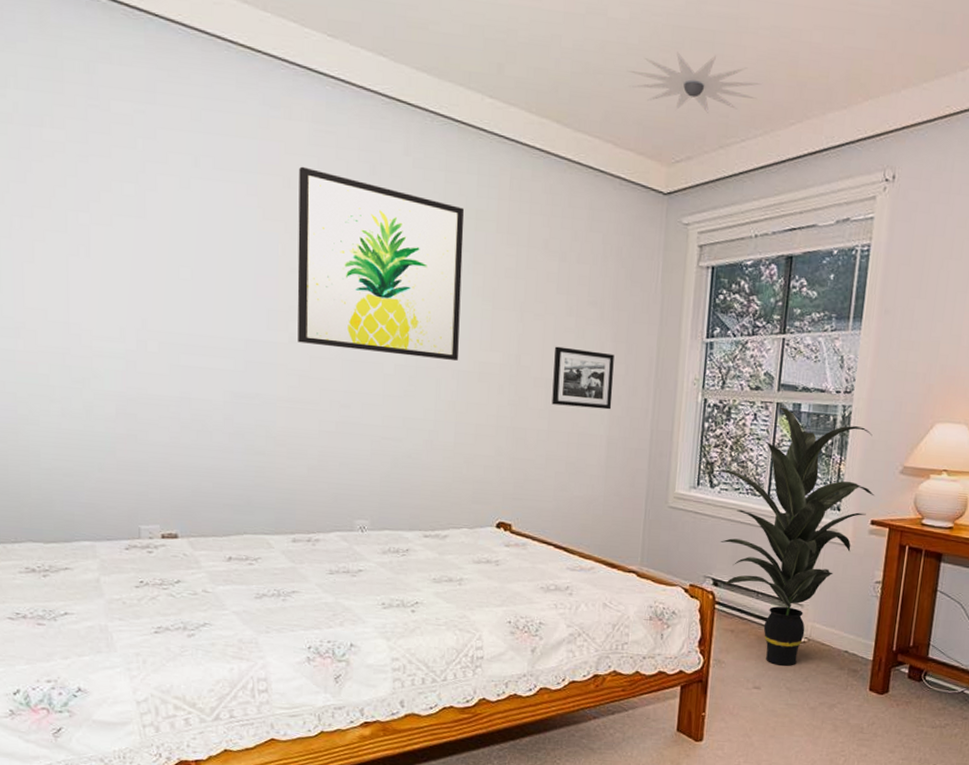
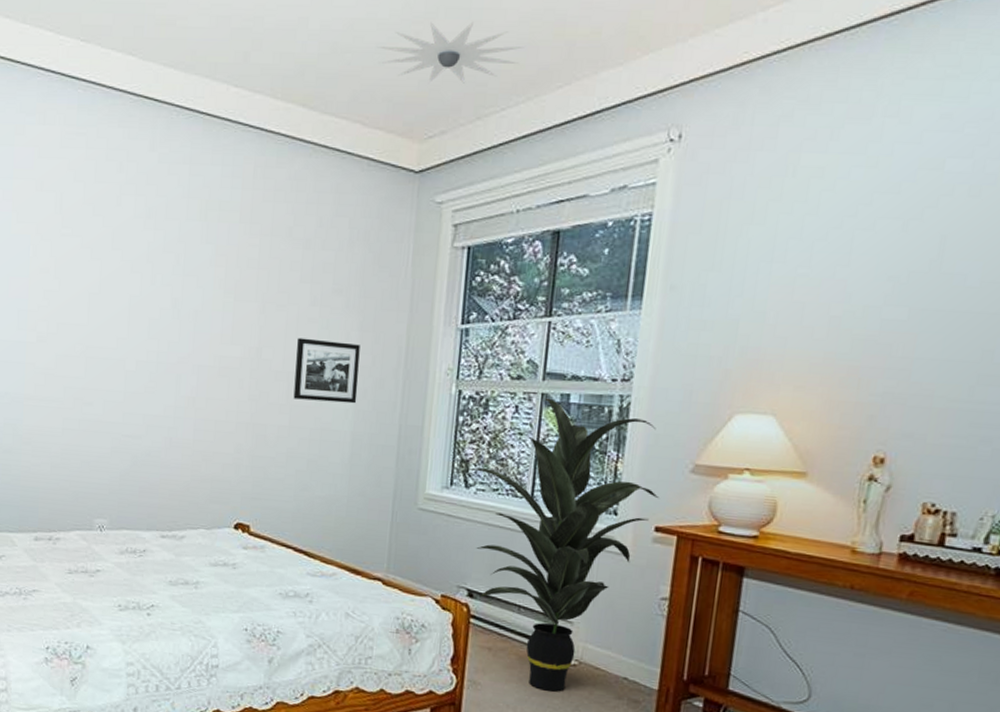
wall art: present [297,166,464,361] -> none [45,169,208,356]

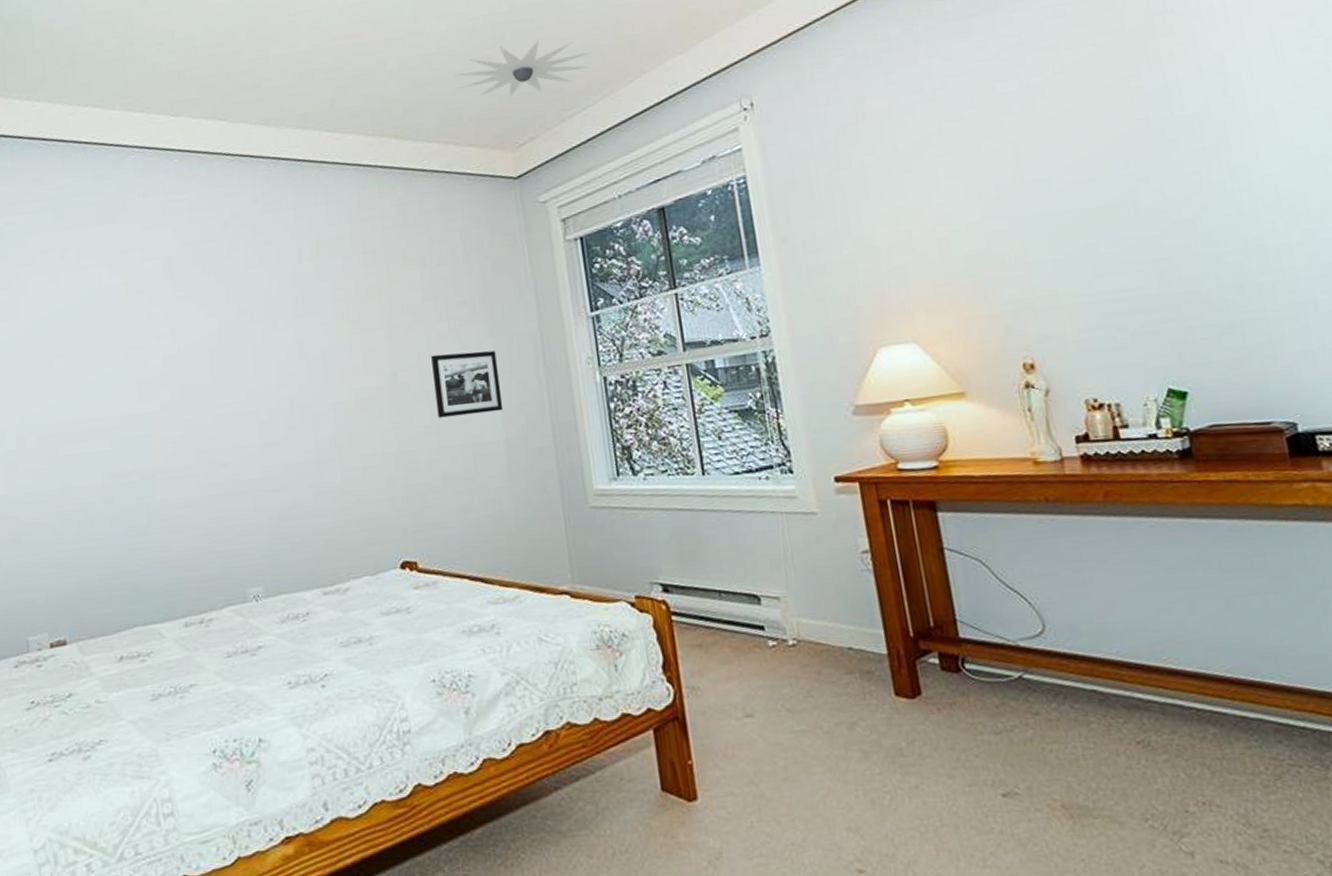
indoor plant: present [464,397,659,692] -> none [628,367,830,681]

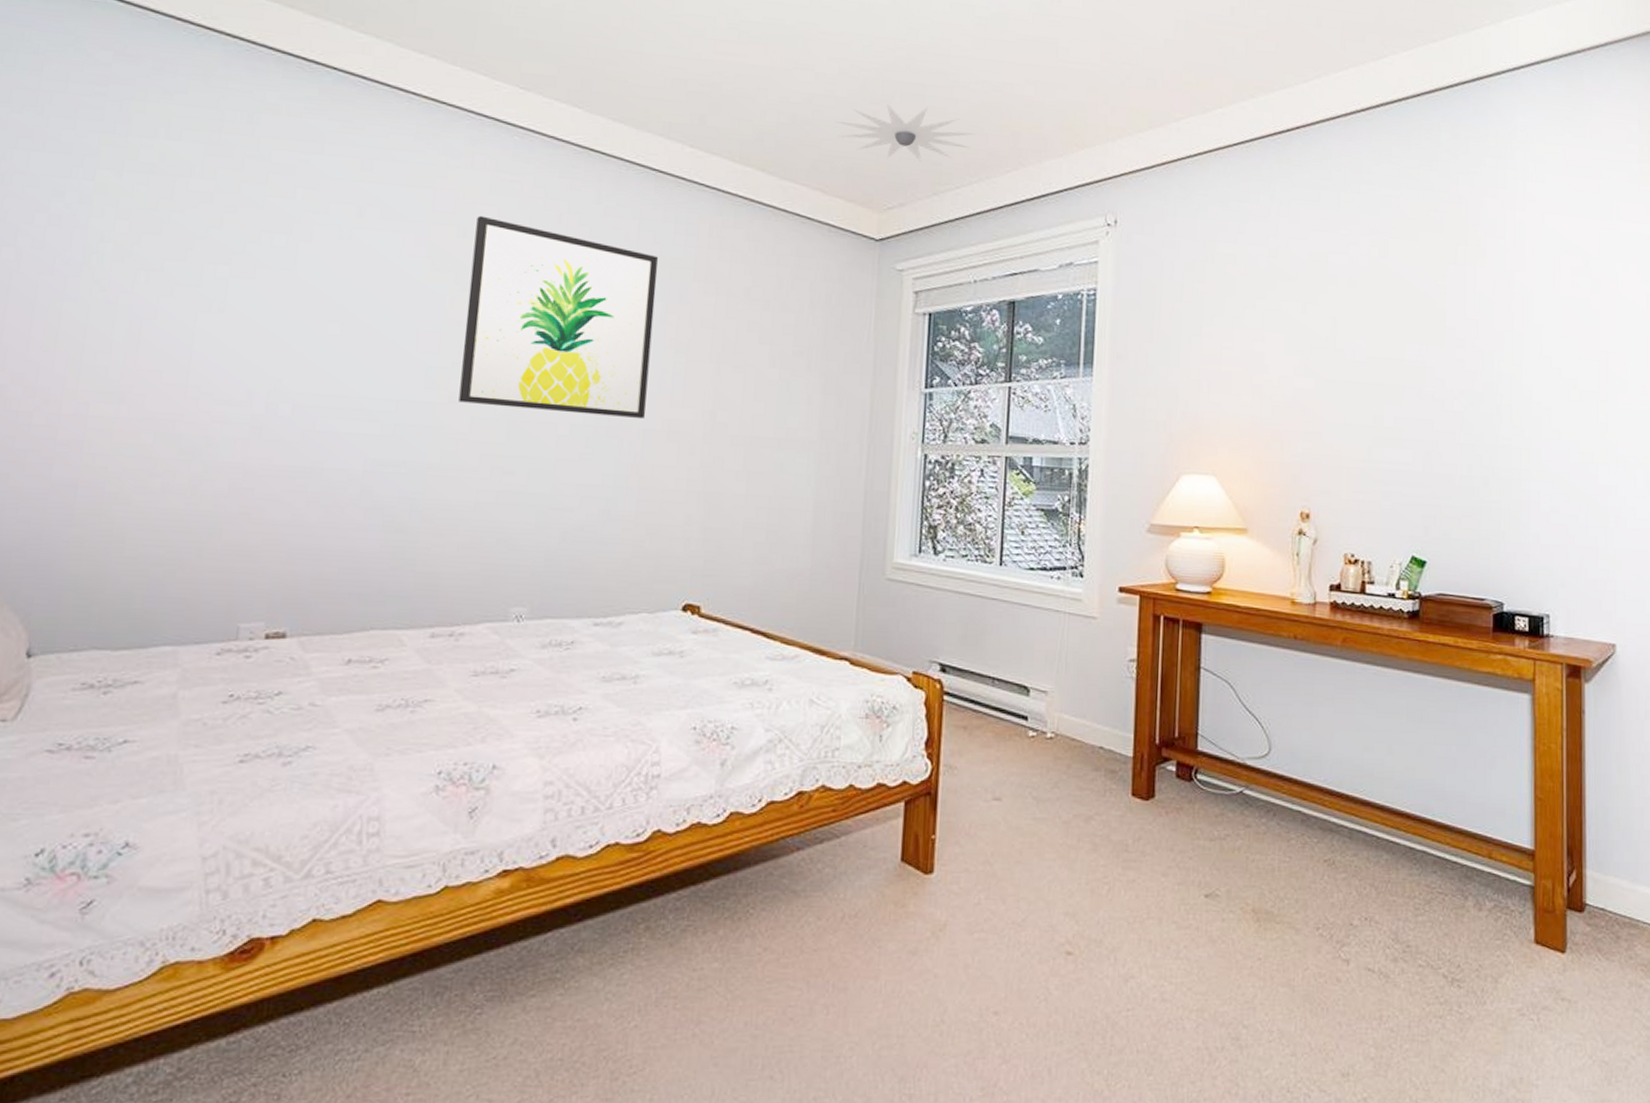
wall art: none [156,236,334,408] -> present [458,215,658,420]
picture frame: present [431,351,504,418] -> none [751,400,823,469]

